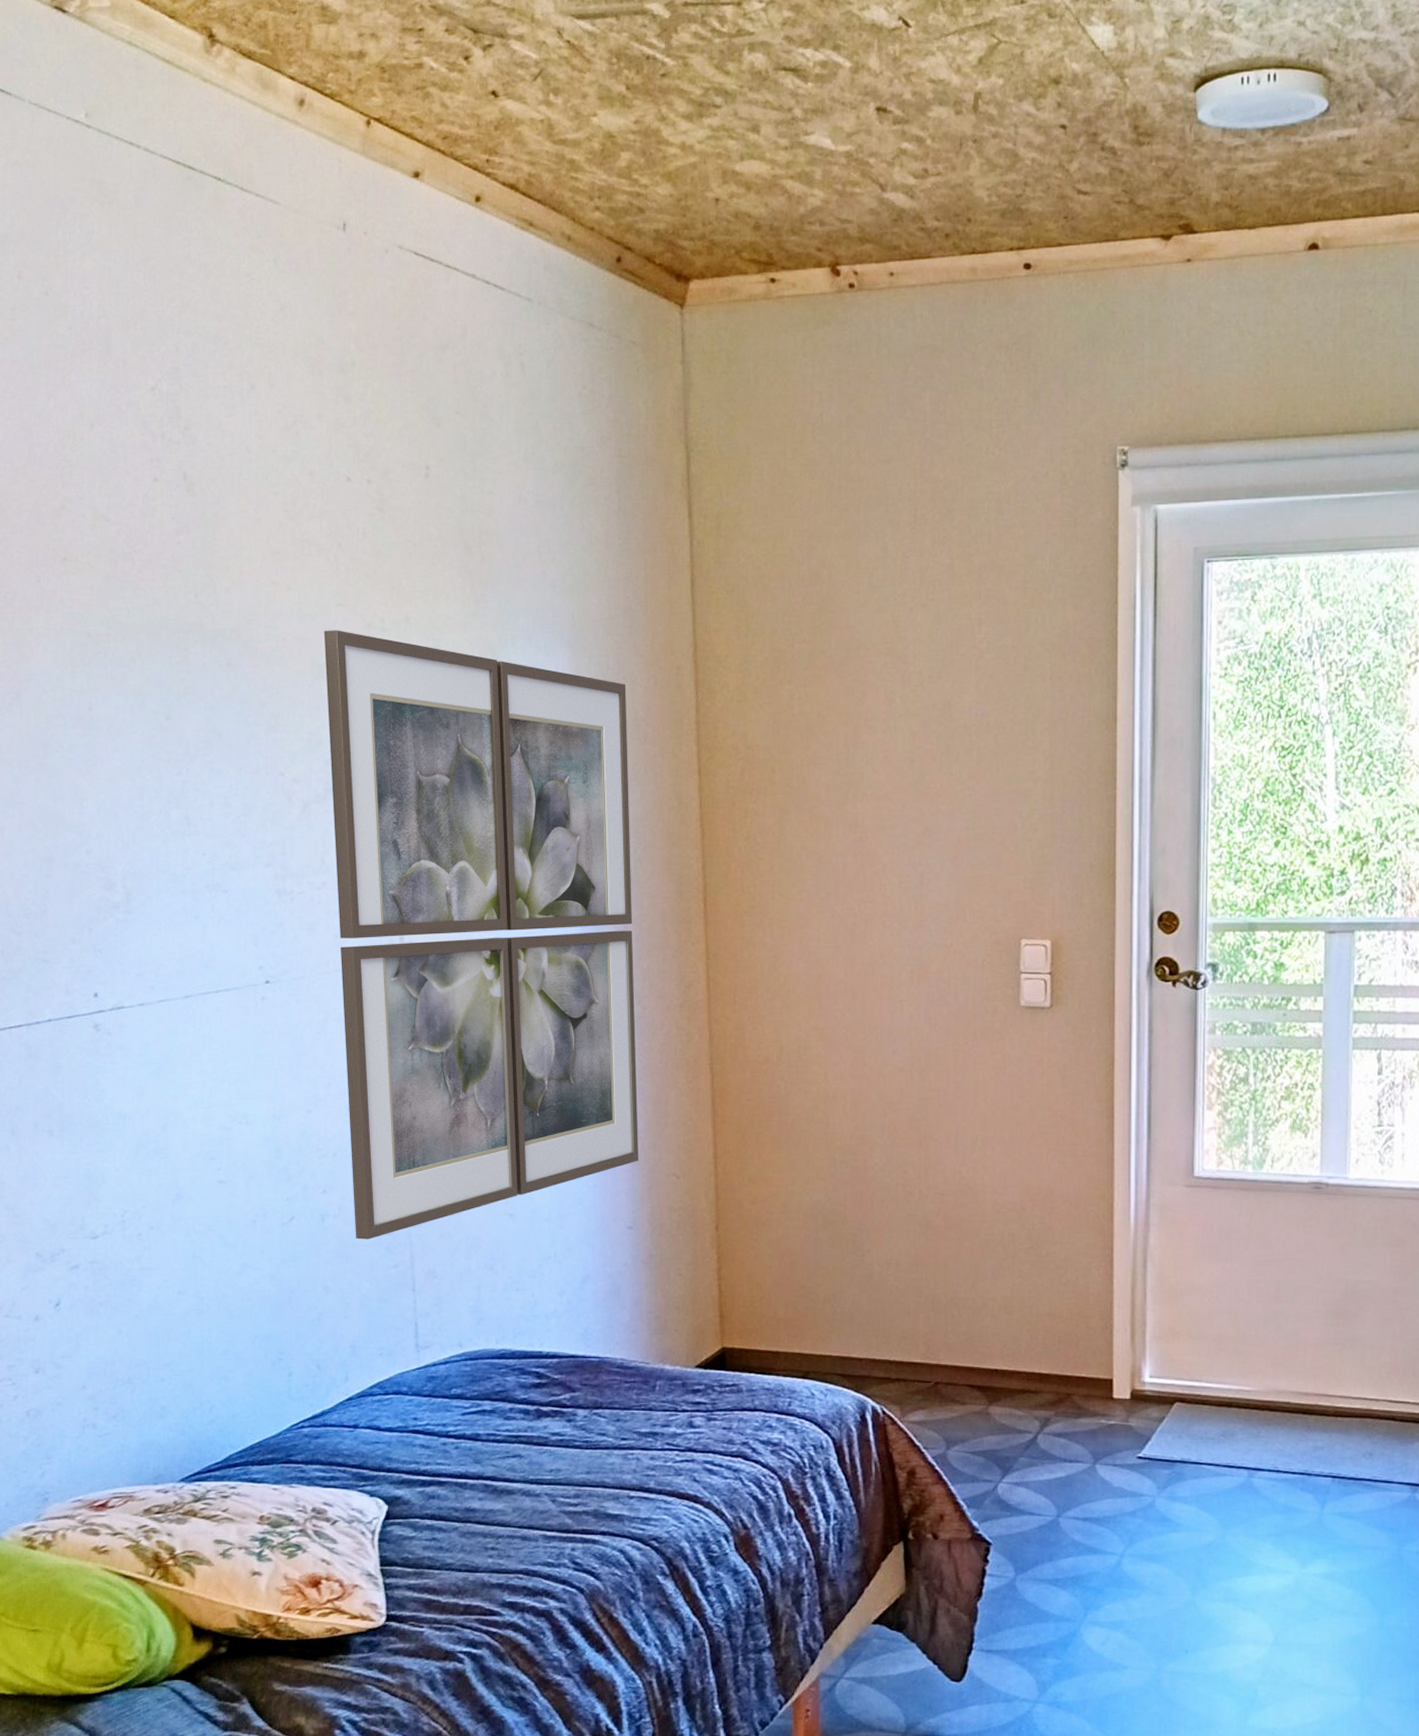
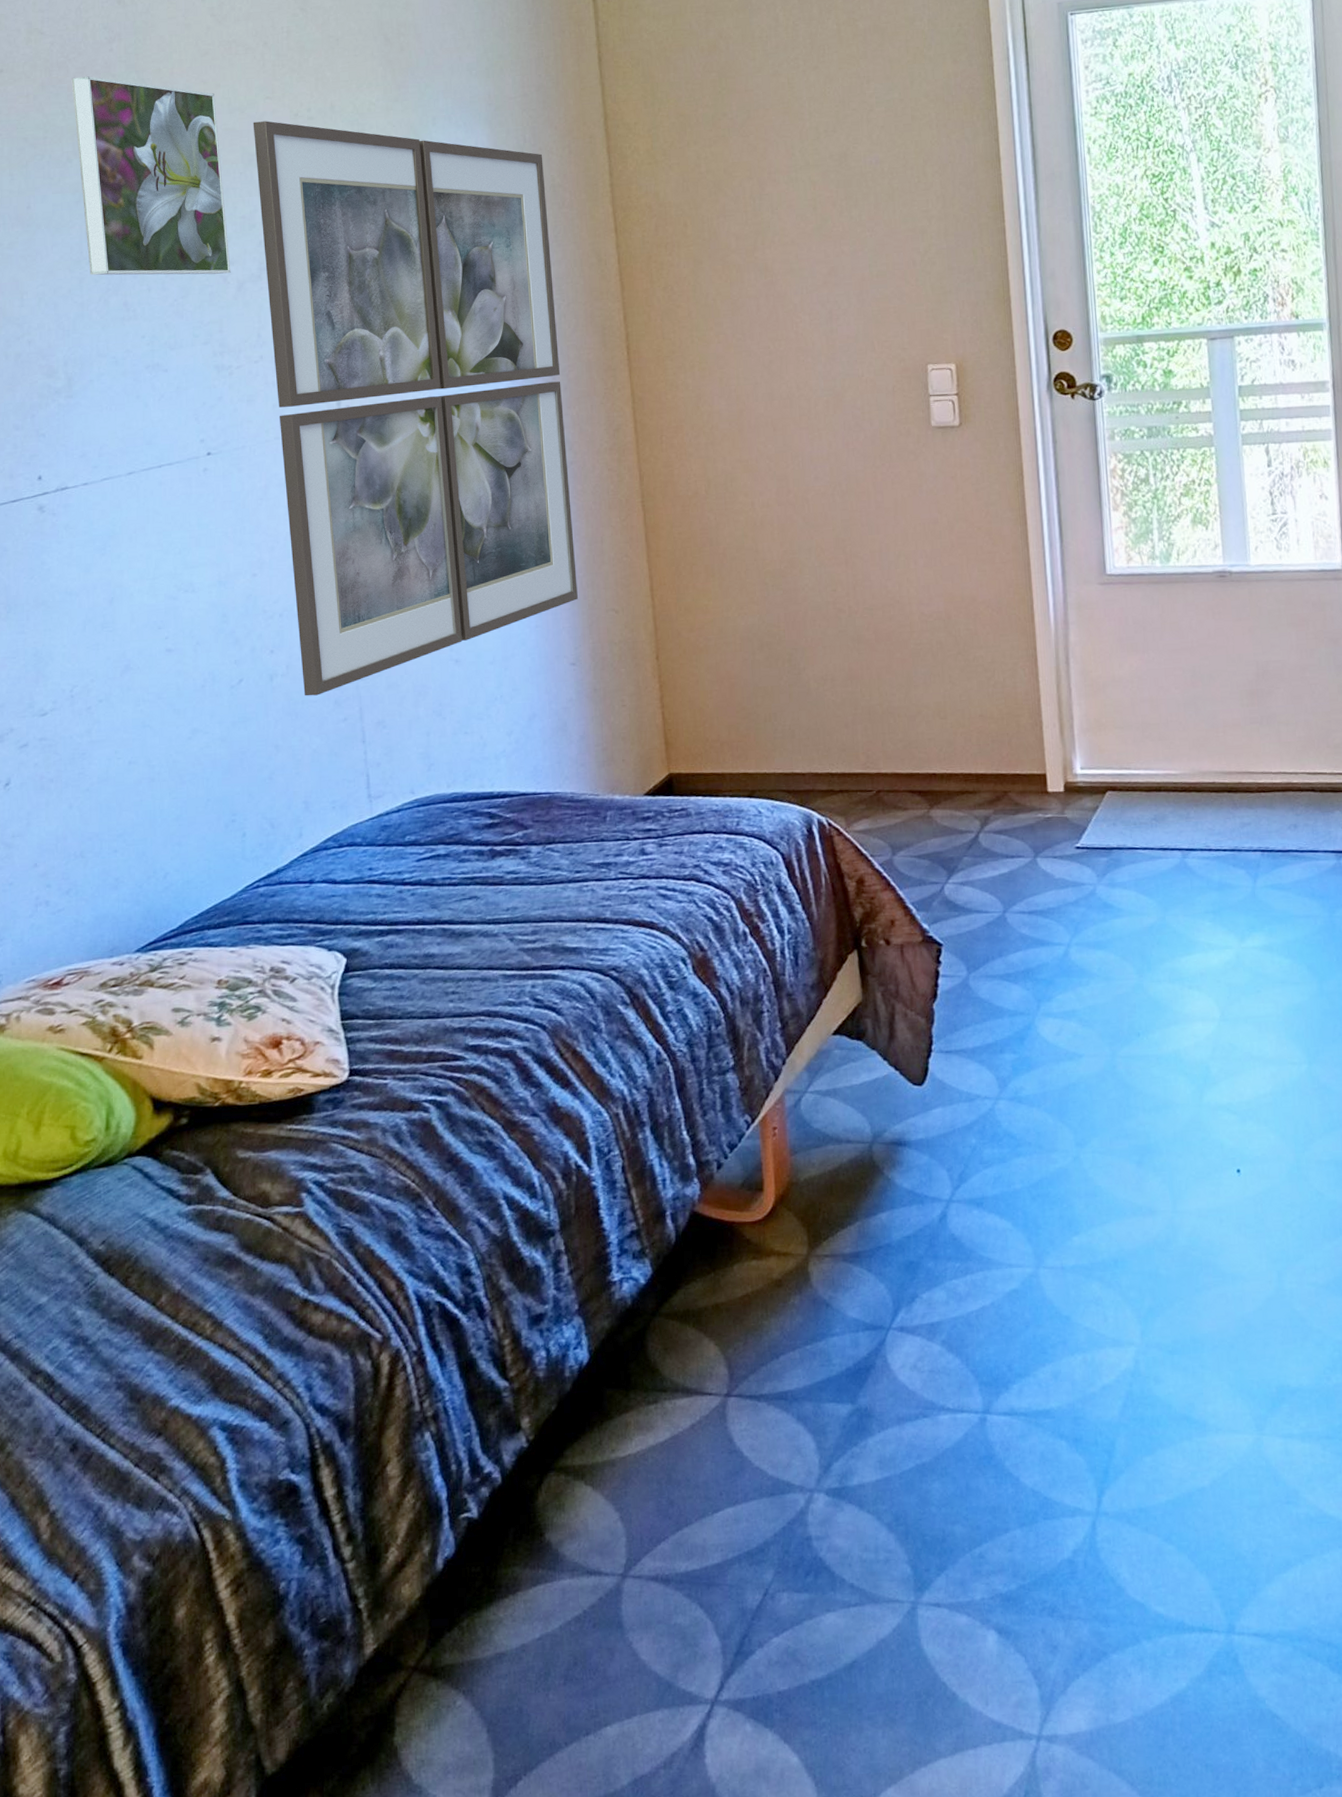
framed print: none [137,570,296,792] -> present [71,76,231,276]

